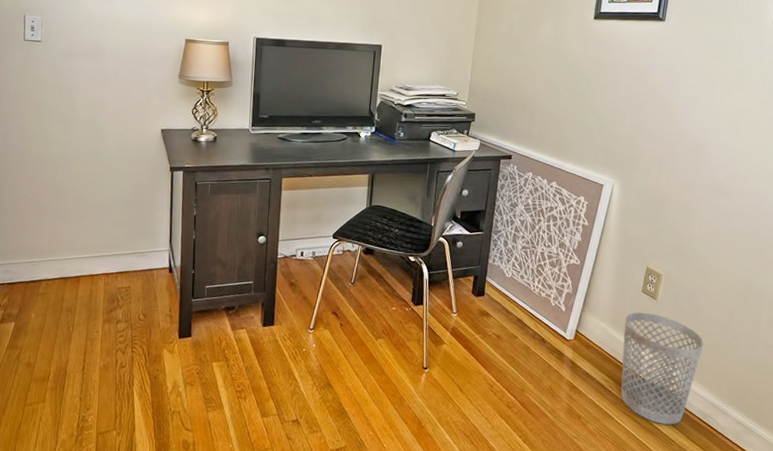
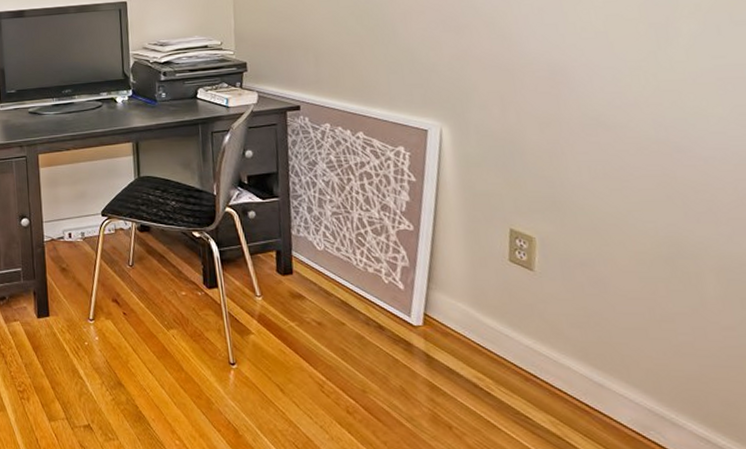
wastebasket: present [621,312,704,425] -> none [490,287,620,440]

